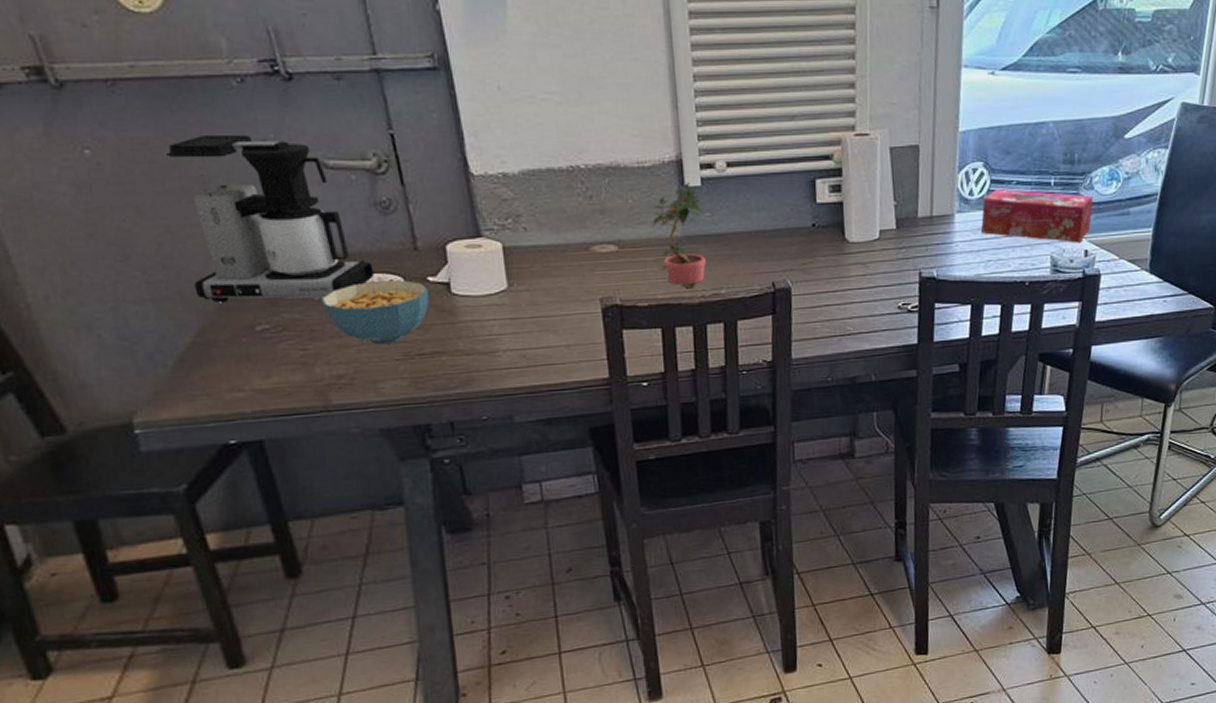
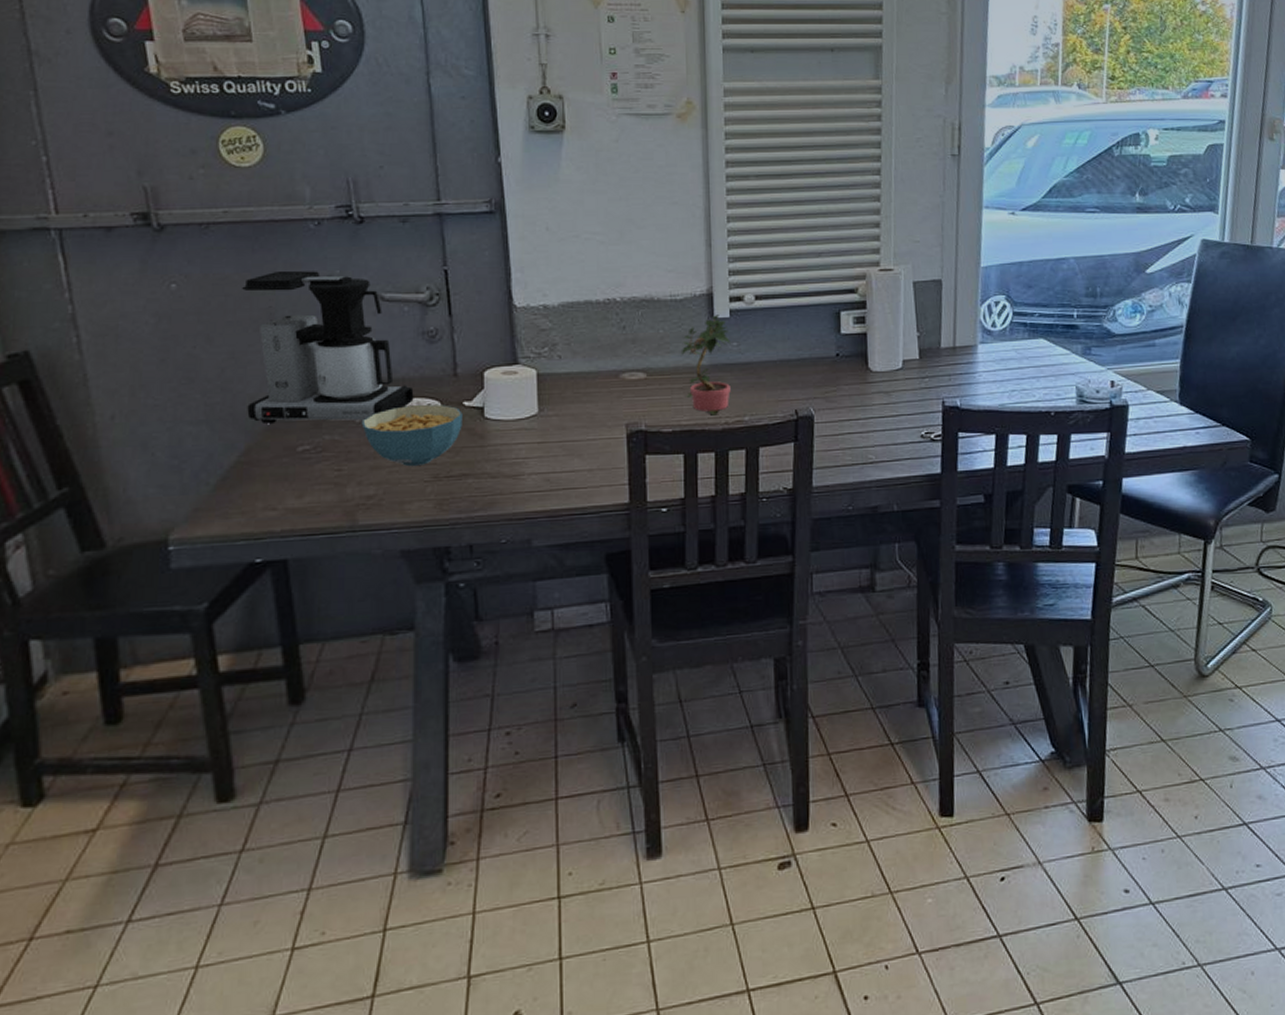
tissue box: present [981,188,1094,243] -> none [1004,320,1118,374]

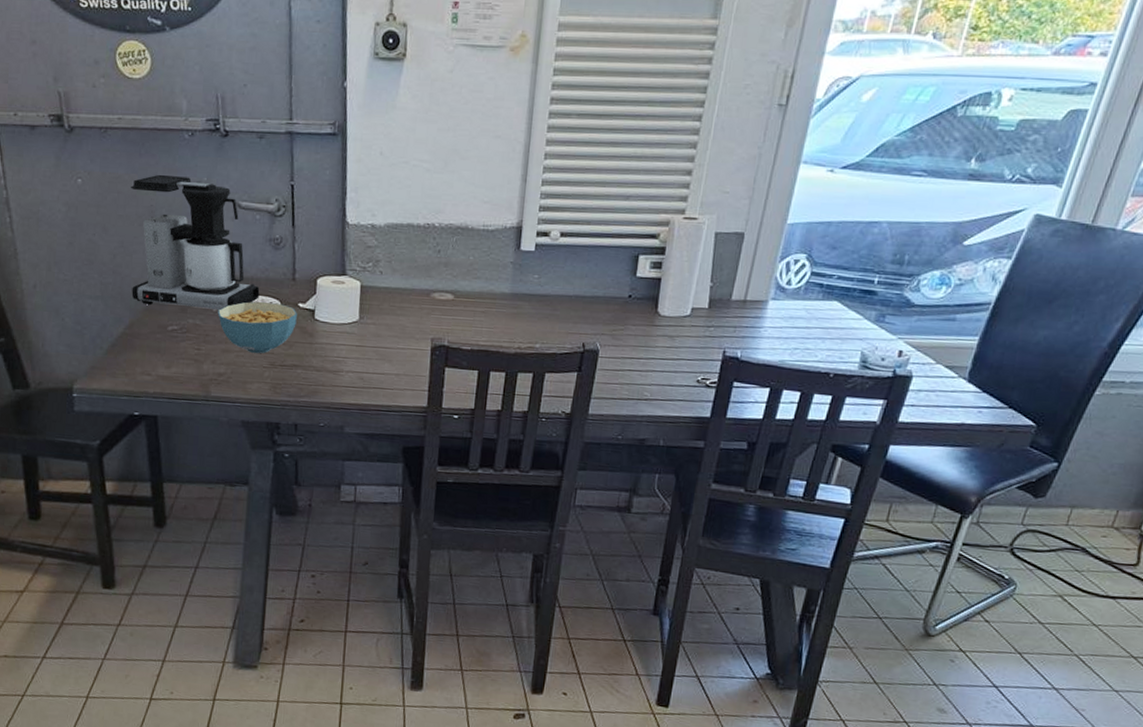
potted plant: present [682,315,731,416] -> none [486,247,533,340]

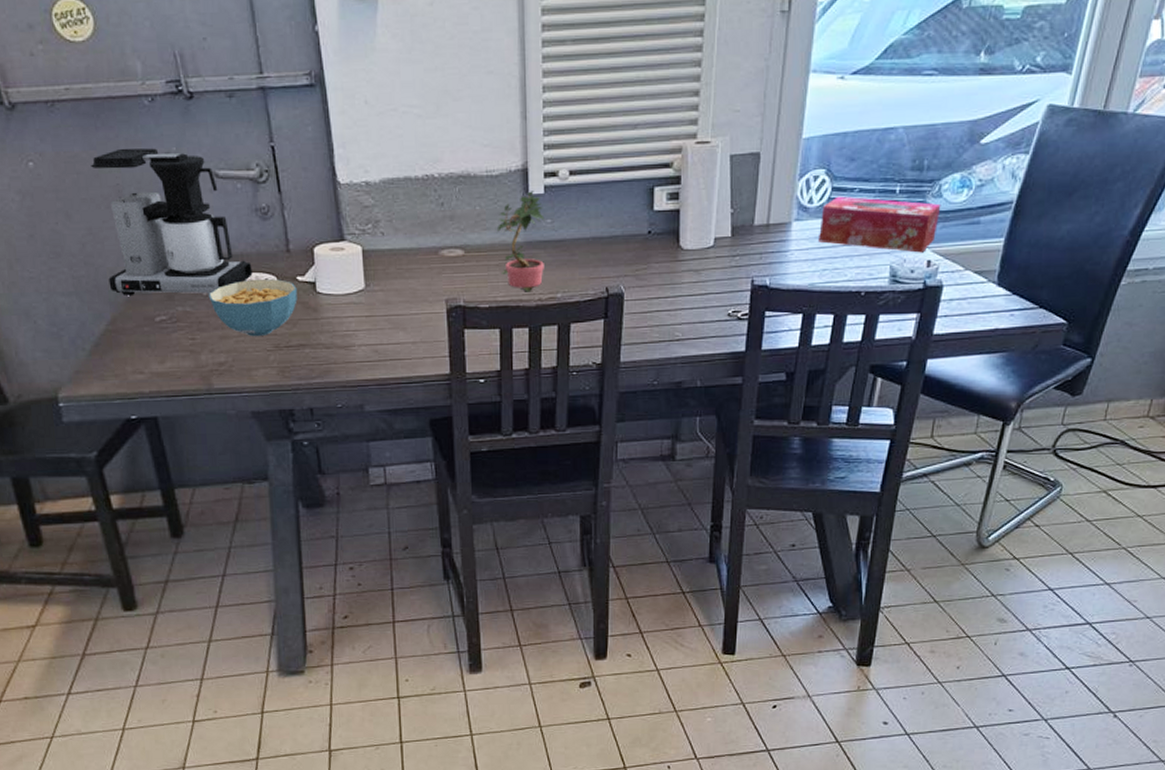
potted plant: none [486,247,533,340] -> present [498,191,545,292]
tissue box: none [793,280,918,343] -> present [819,196,941,253]

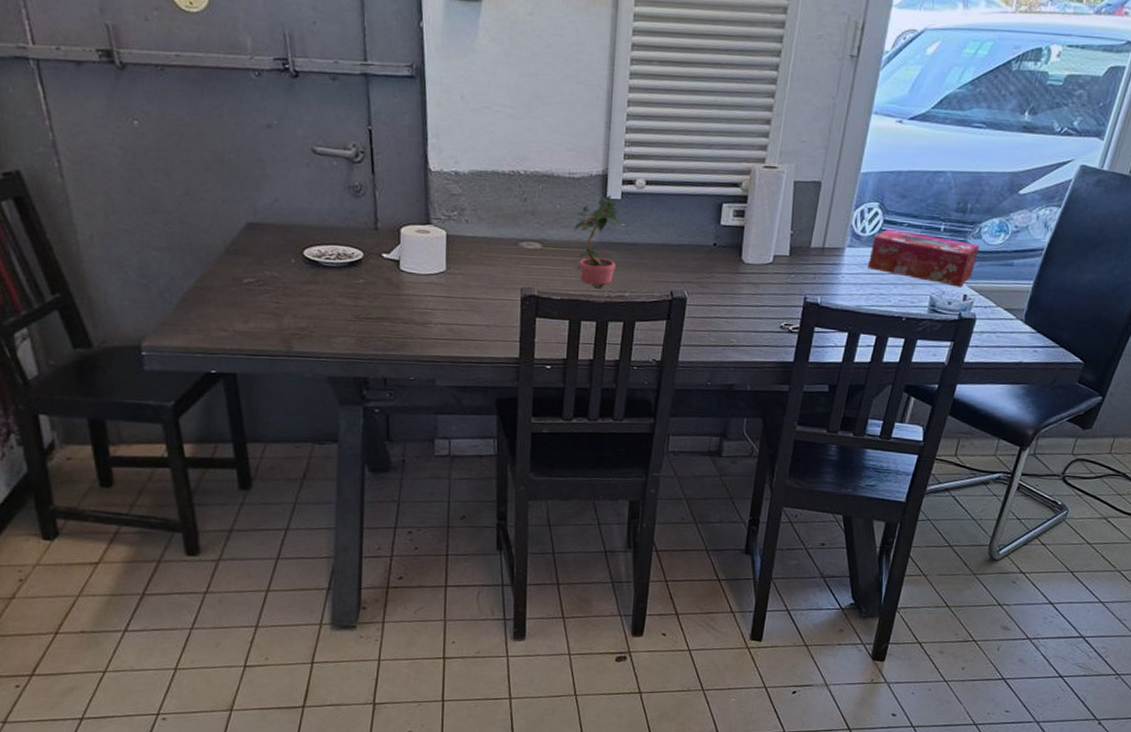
coffee maker: present [91,148,253,297] -> none [194,117,341,261]
cereal bowl: present [209,278,298,337] -> none [297,252,381,307]

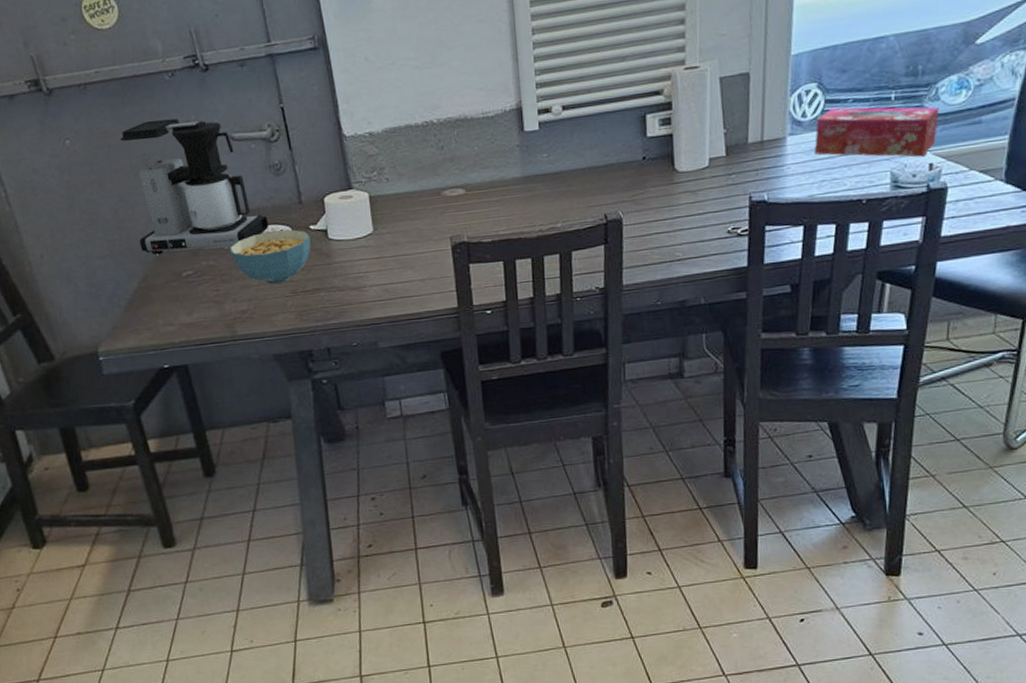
coffee maker: none [194,117,341,261] -> present [120,118,269,255]
cereal bowl: none [297,252,381,307] -> present [230,229,311,285]
potted plant: present [575,195,620,289] -> none [496,128,543,225]

